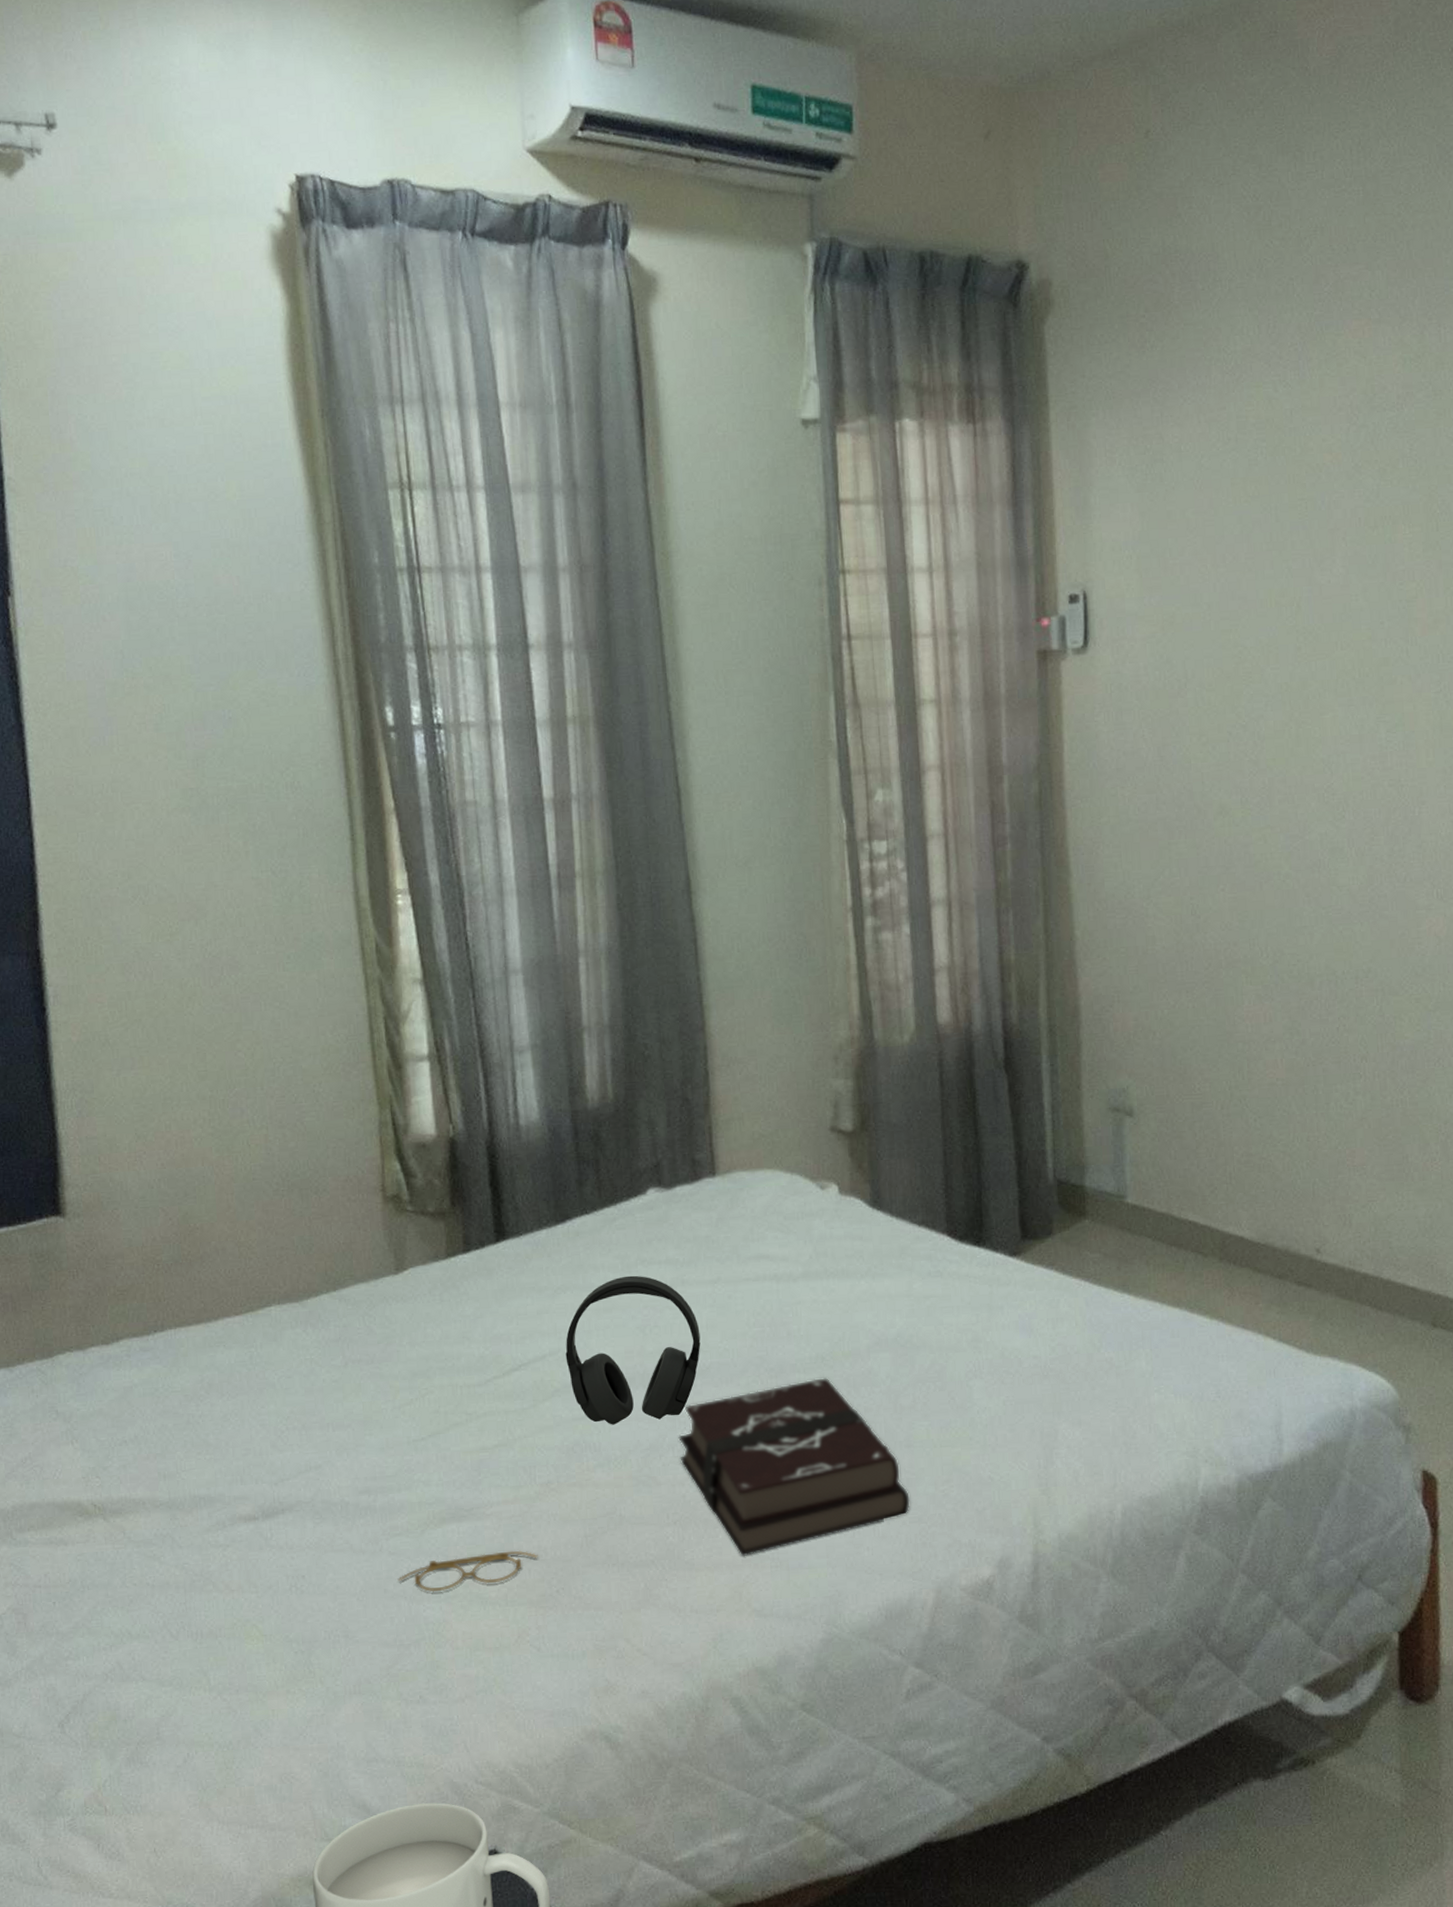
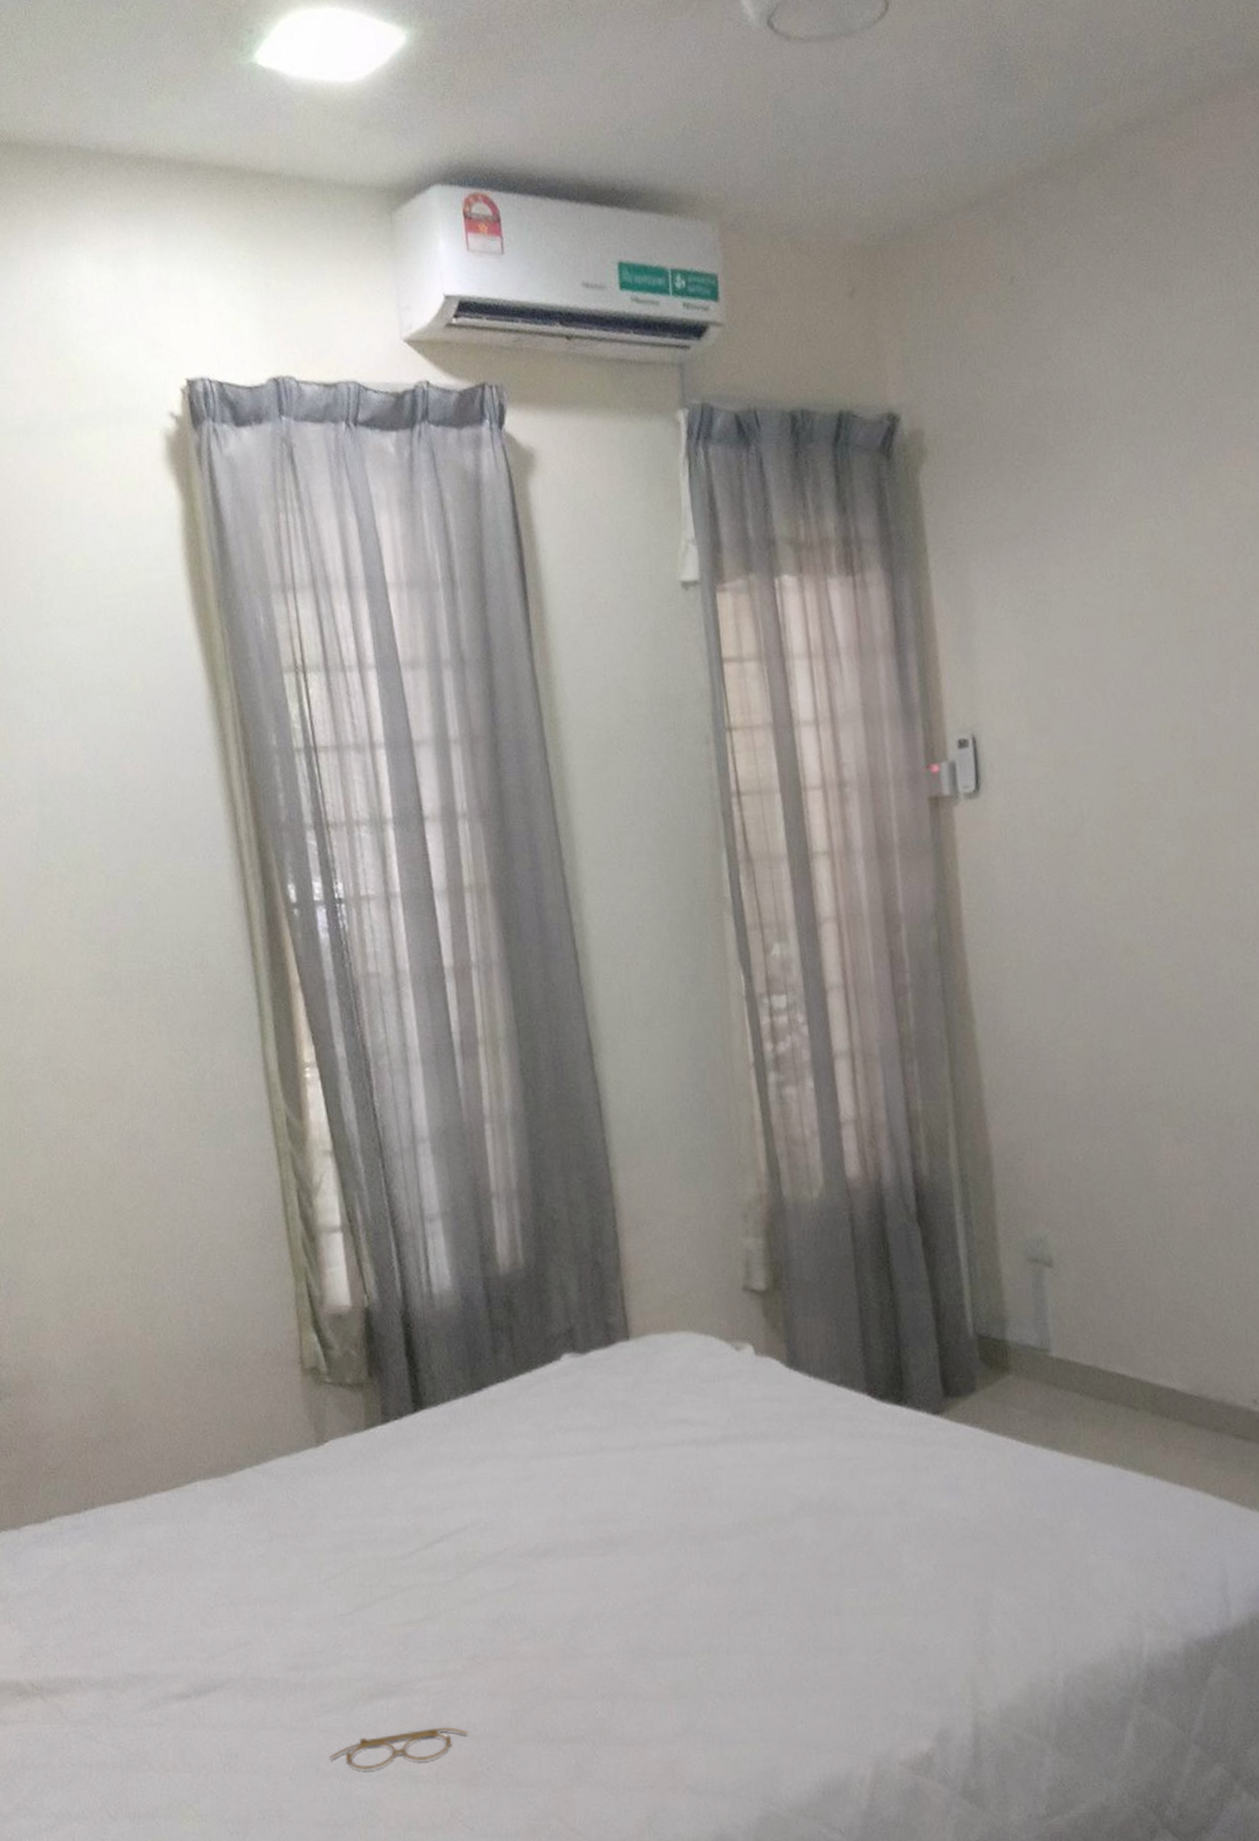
headphones: present [565,1275,701,1425] -> none [487,1443,622,1597]
hardback book: present [678,1378,910,1555] -> none [603,1544,843,1729]

